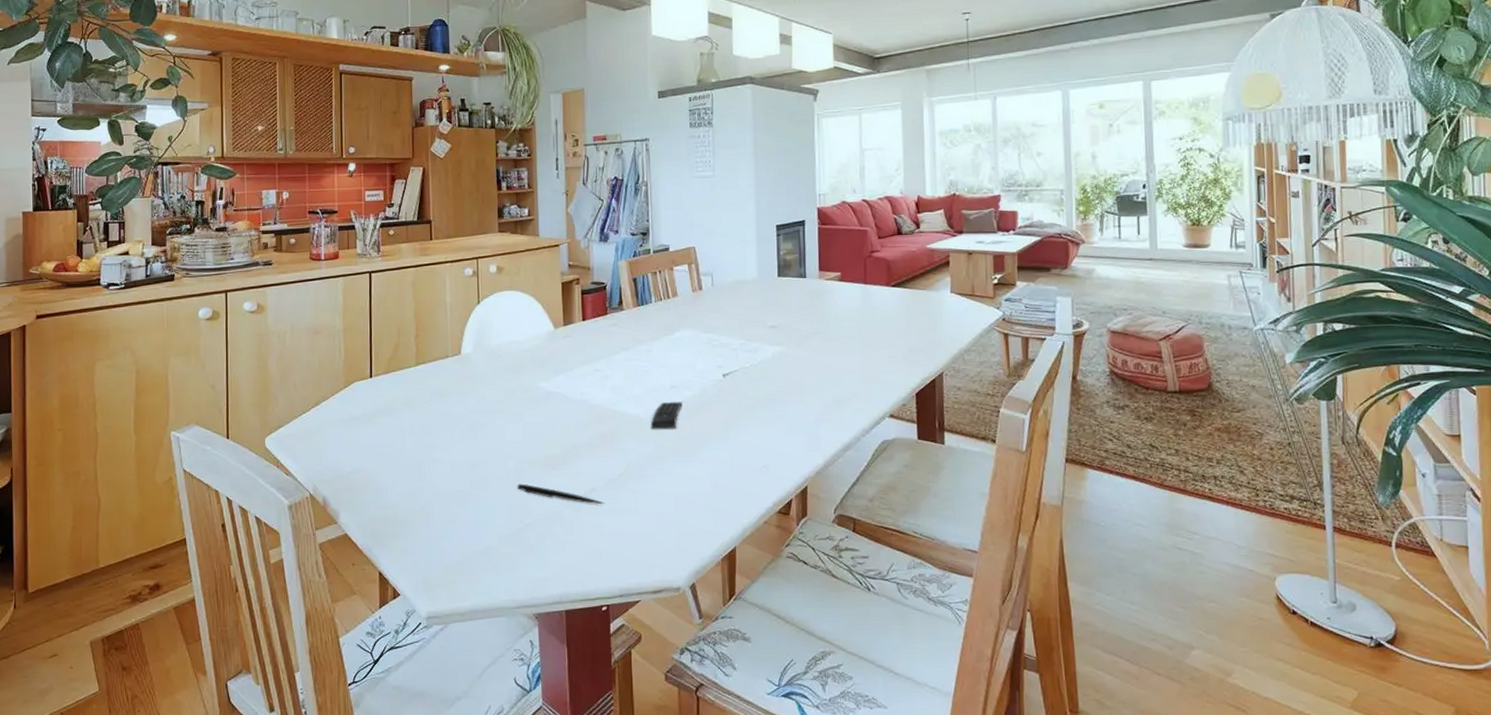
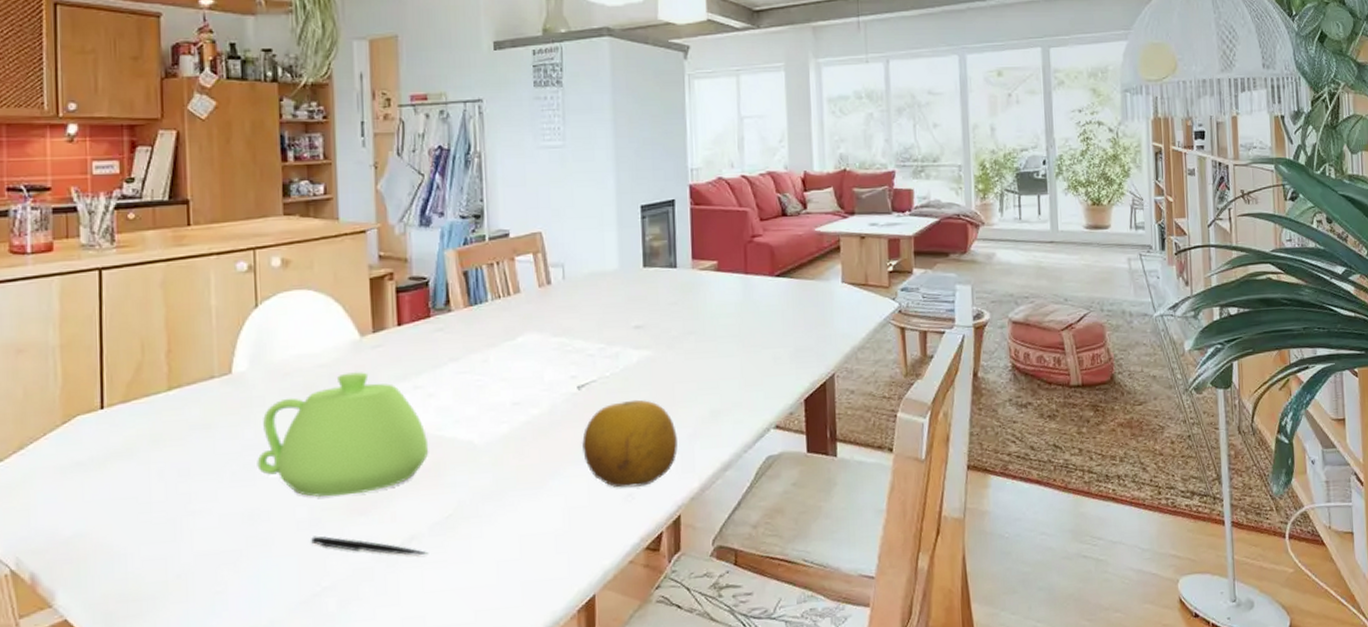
teapot: none [478,356,606,454] -> present [257,371,429,498]
remote control: present [650,401,682,430] -> none [487,421,527,459]
fruit: none [726,387,805,460] -> present [582,399,678,488]

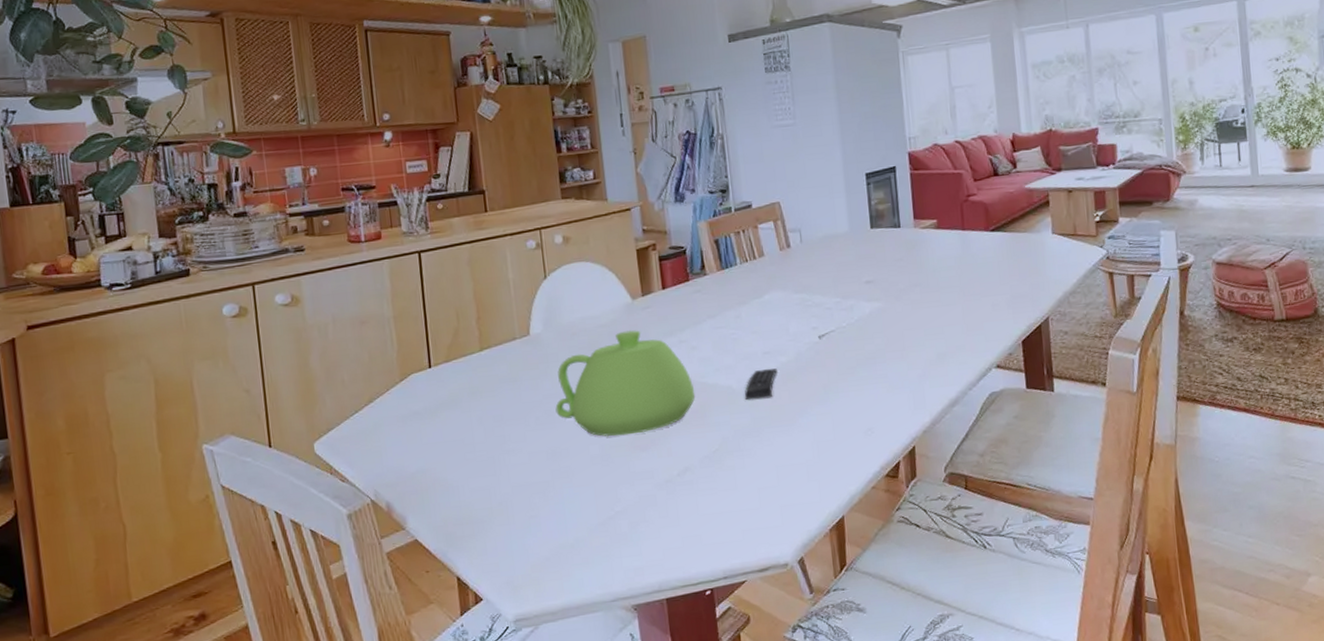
pen: present [311,536,429,556] -> none [603,469,701,484]
remote control: none [487,421,527,459] -> present [744,368,777,401]
fruit: present [582,399,678,488] -> none [825,346,910,424]

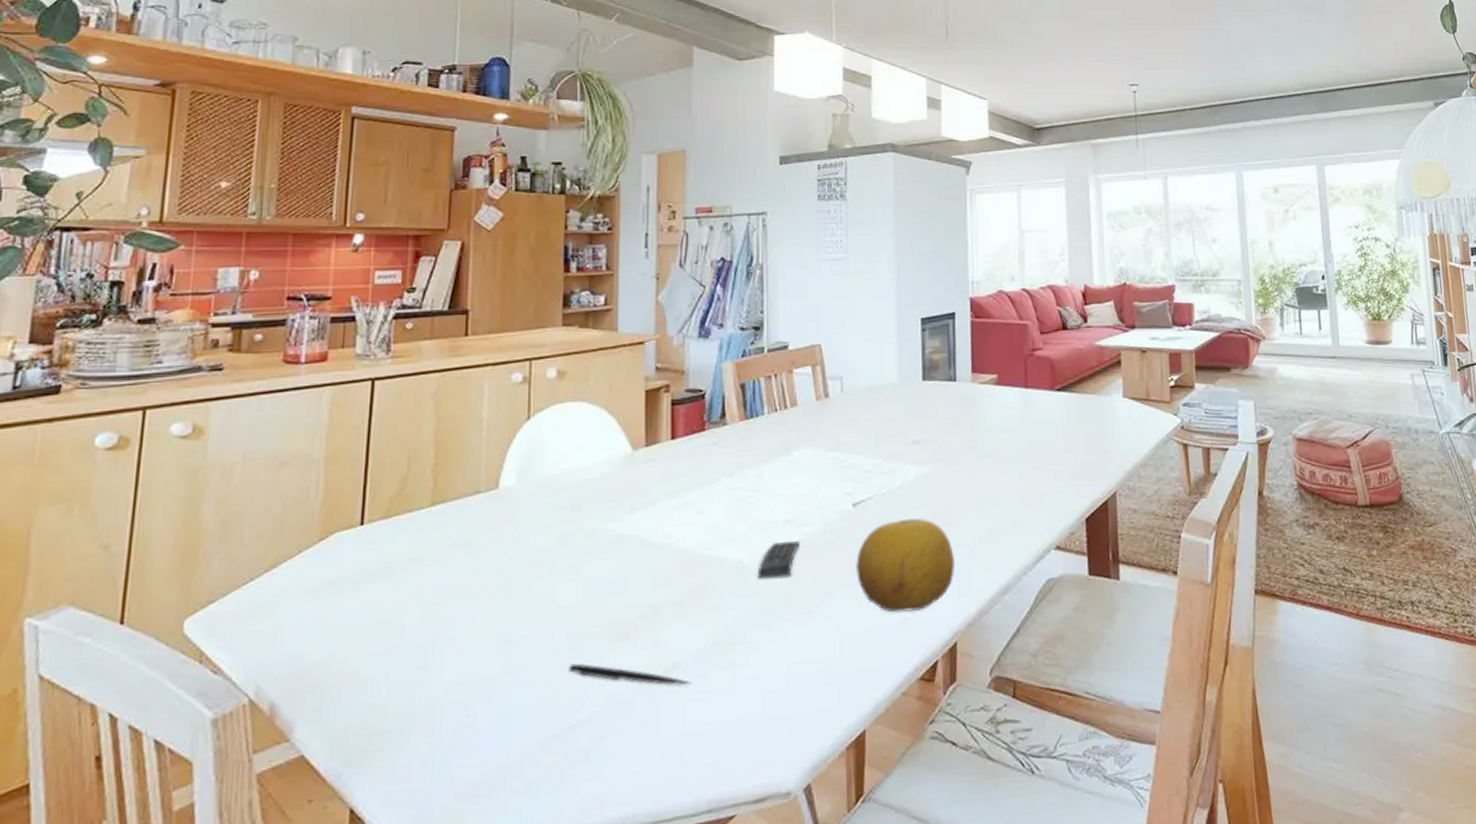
teapot: present [555,329,696,437] -> none [517,486,697,622]
pen: none [603,469,701,484] -> present [569,663,692,686]
fruit: none [825,346,910,424] -> present [856,518,955,613]

